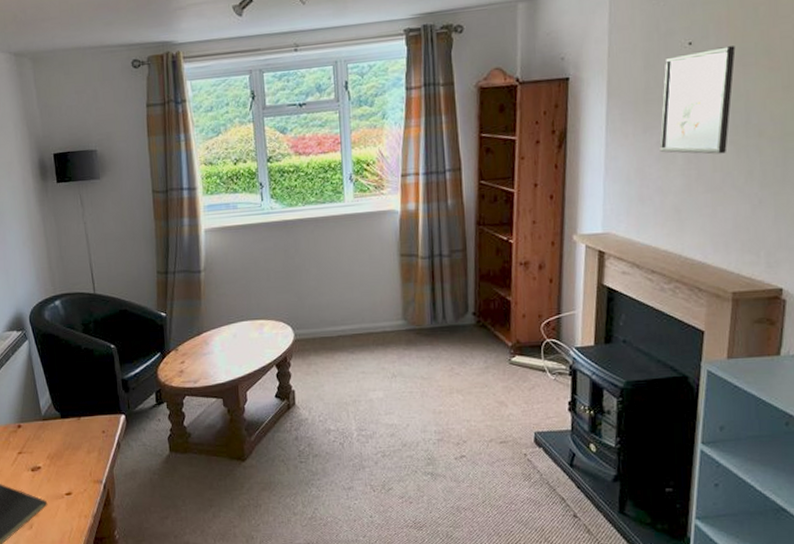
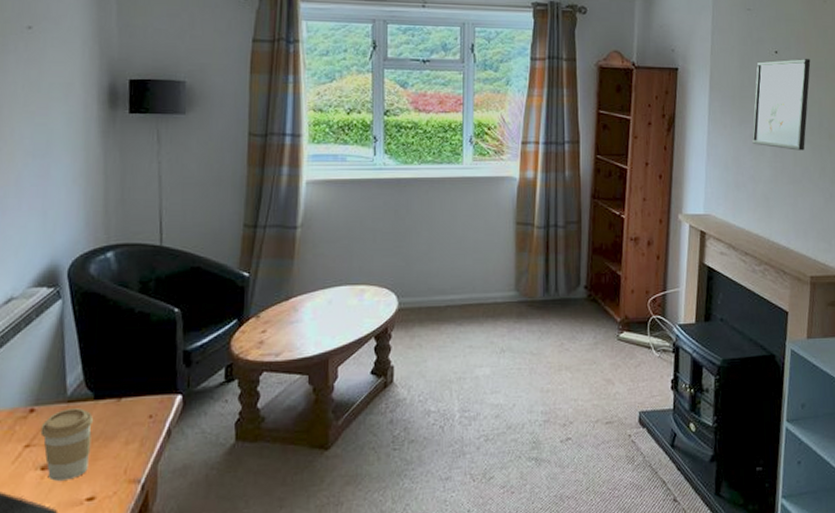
coffee cup: none [27,425,64,479] -> present [40,408,93,481]

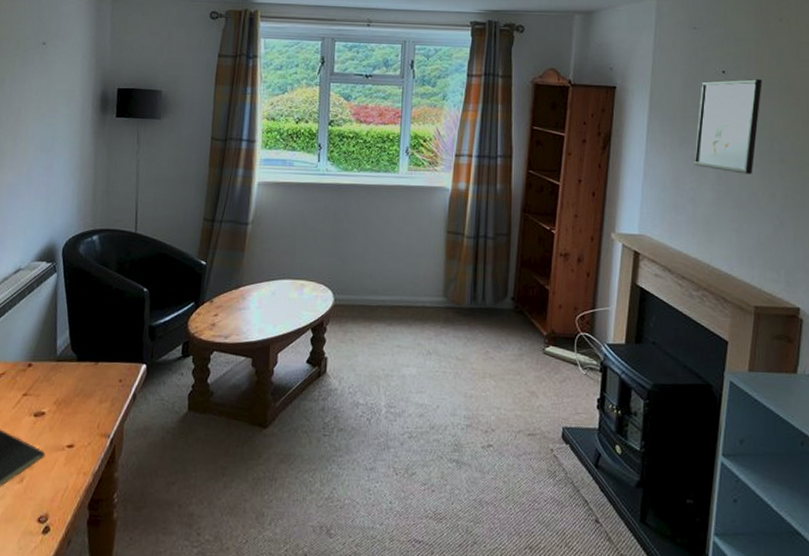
coffee cup: present [40,408,93,481] -> none [35,366,76,428]

